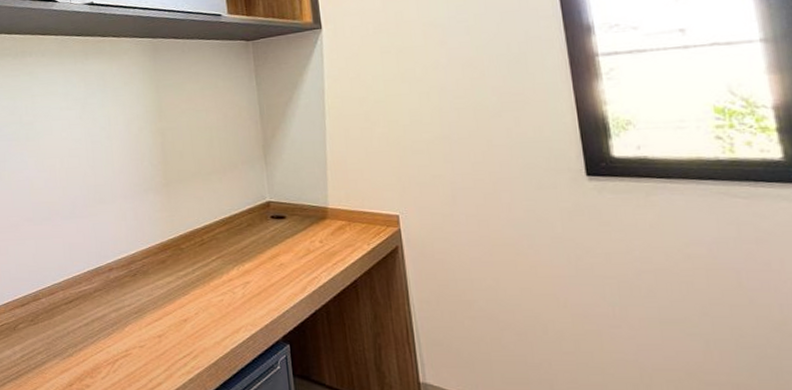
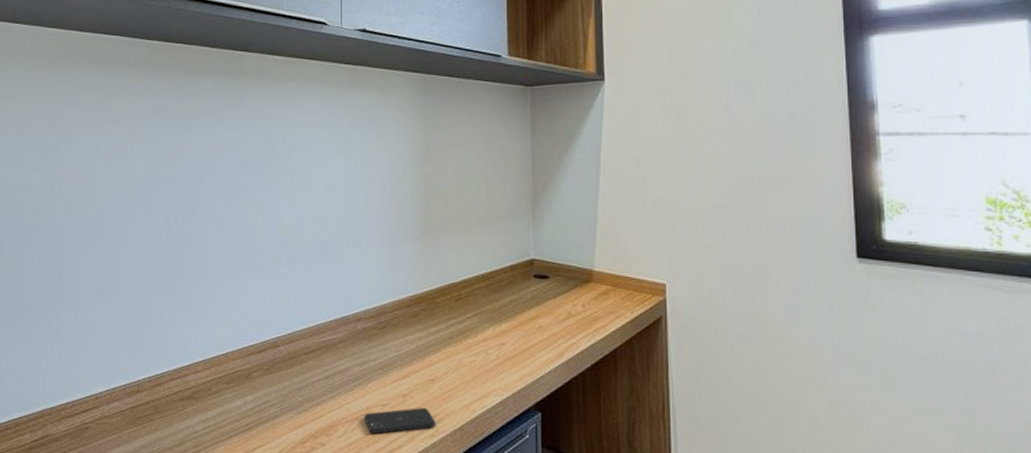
smartphone: none [124,347,191,374] -> present [364,408,436,434]

